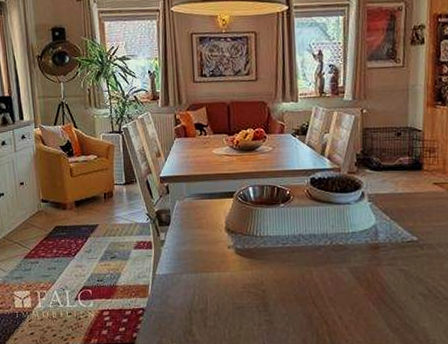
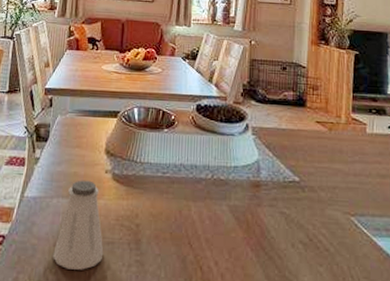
saltshaker: none [190,256,235,331] -> present [53,180,104,270]

